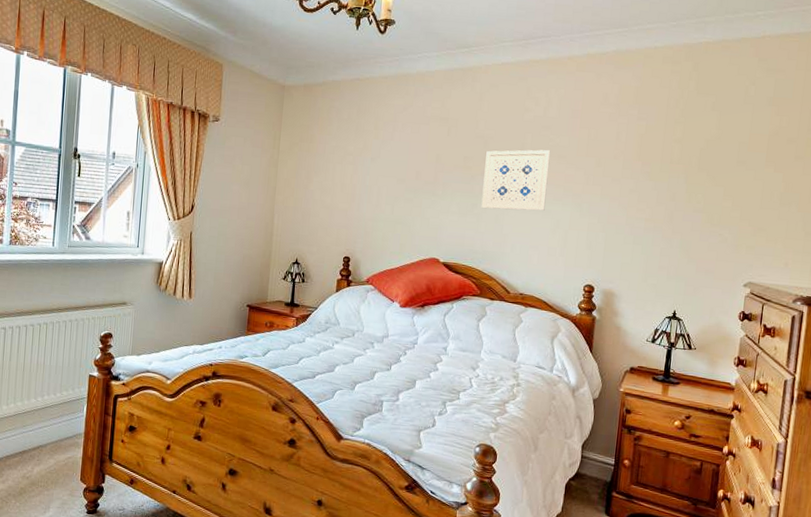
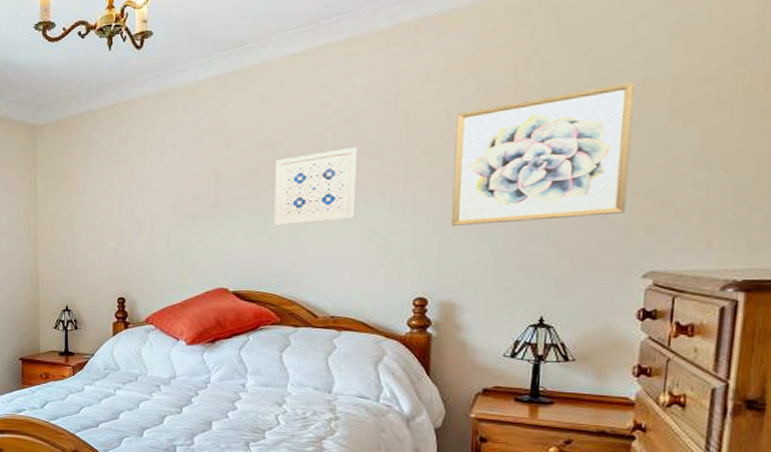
wall art: none [615,131,745,234] -> present [451,81,635,226]

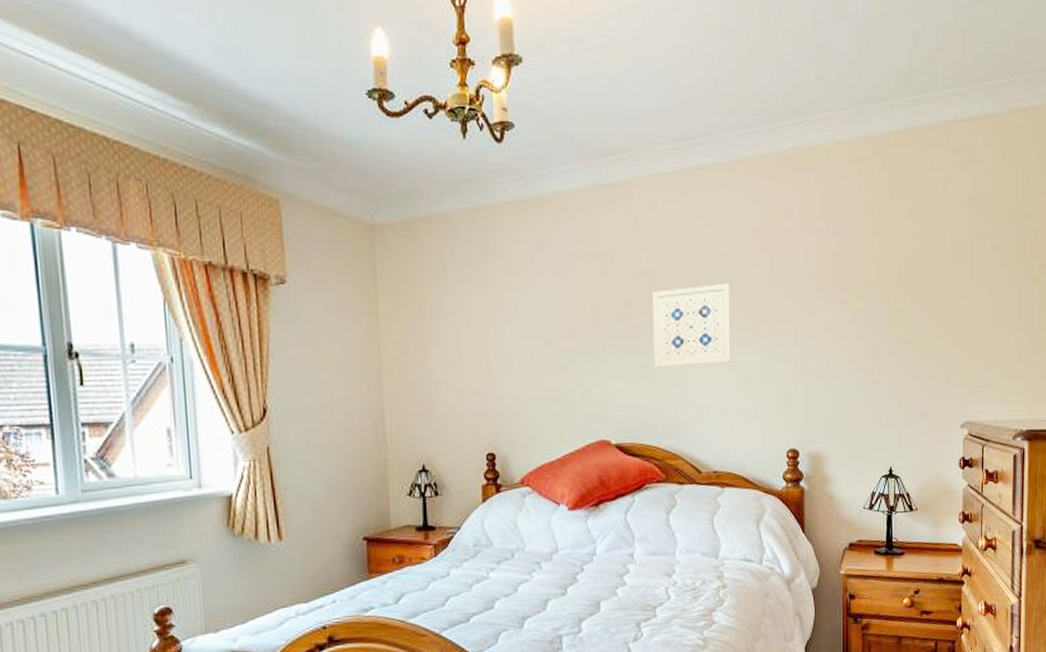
wall art: present [451,81,635,226] -> none [814,239,946,373]

